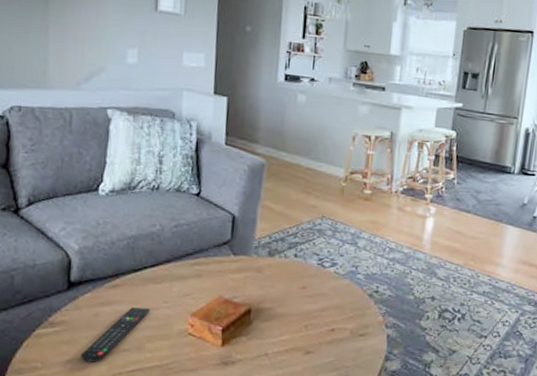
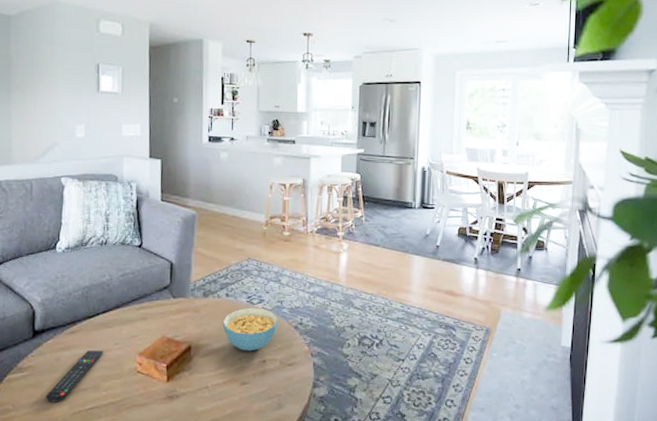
cereal bowl: none [288,270,352,319] -> present [222,307,278,351]

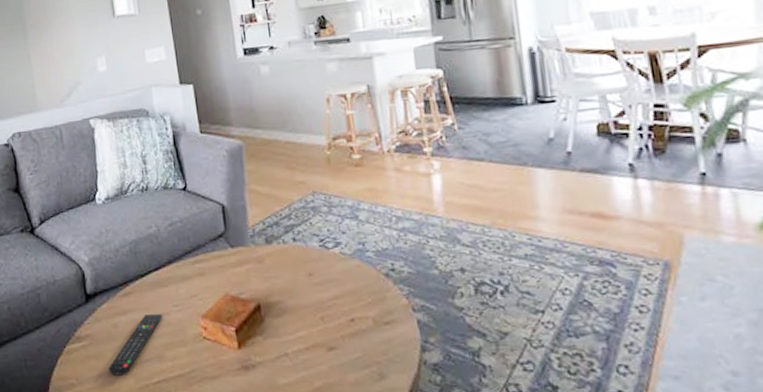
cereal bowl: present [222,307,278,351] -> none [293,252,363,308]

